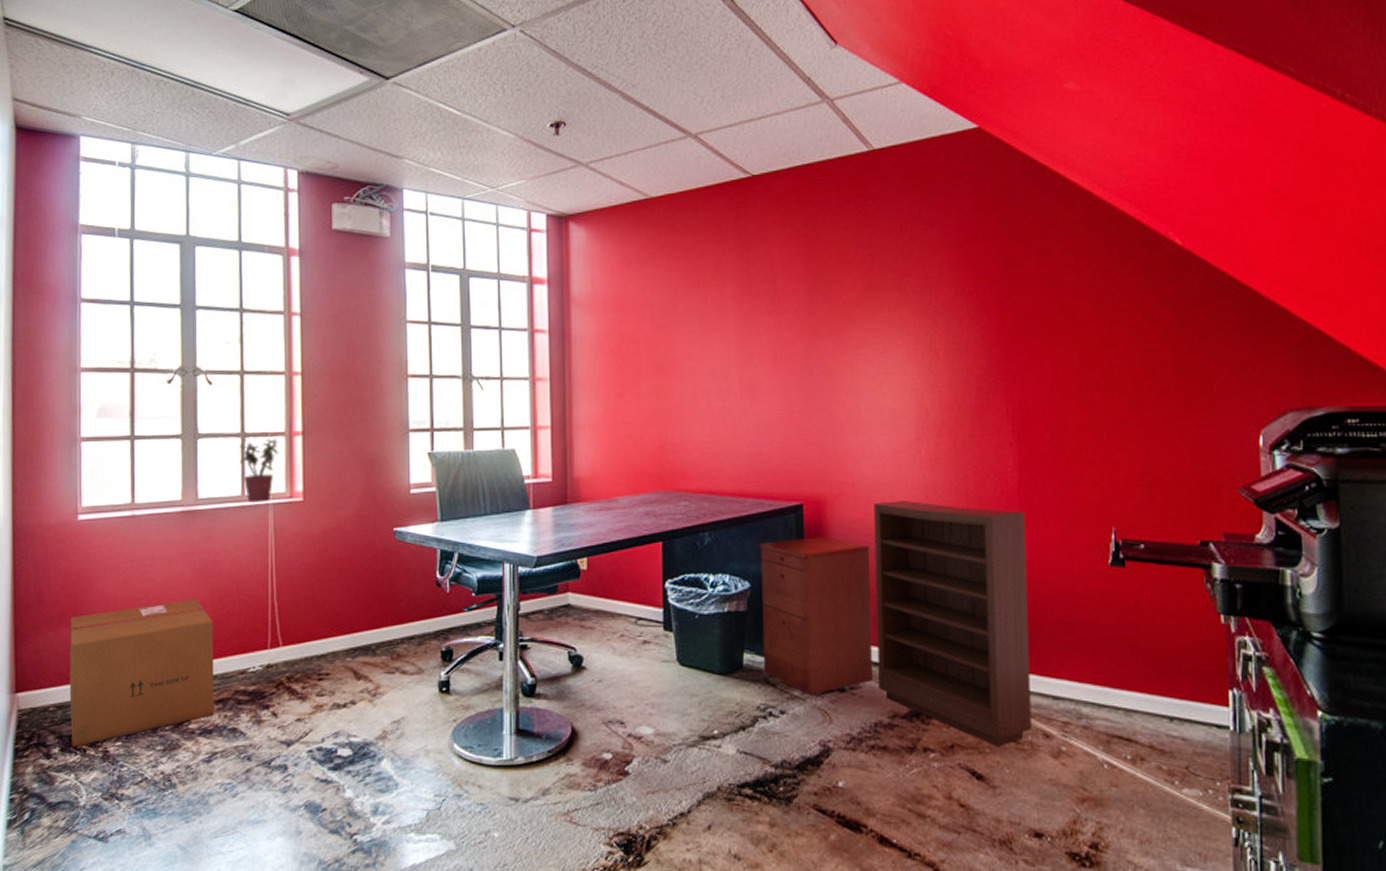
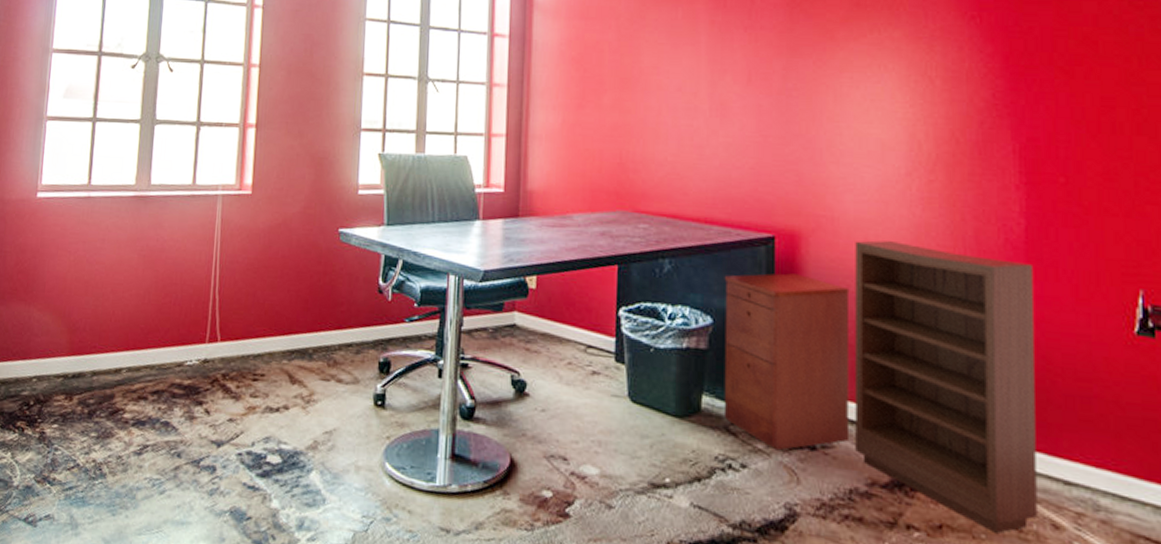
box: present [69,599,214,748] -> none [11,285,156,426]
potted plant: present [239,438,278,504] -> none [194,128,232,194]

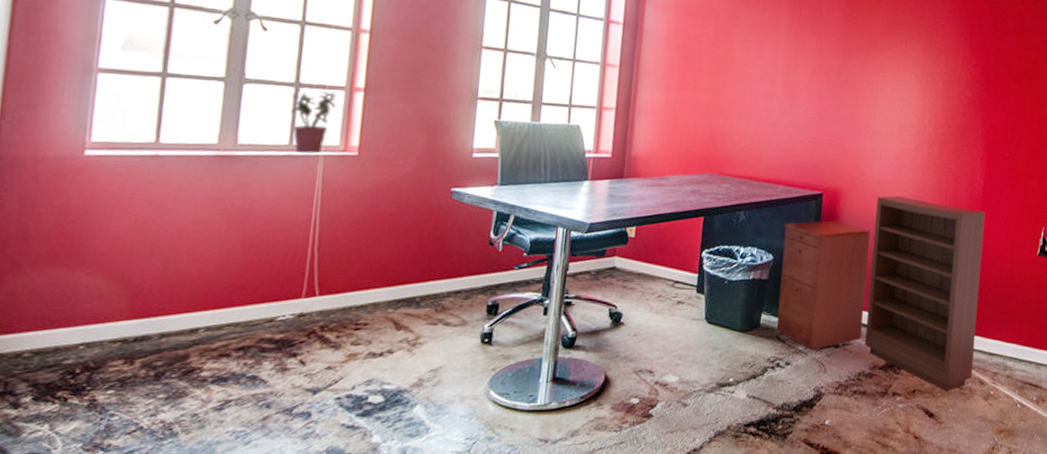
potted plant: none [194,128,232,194] -> present [291,91,337,154]

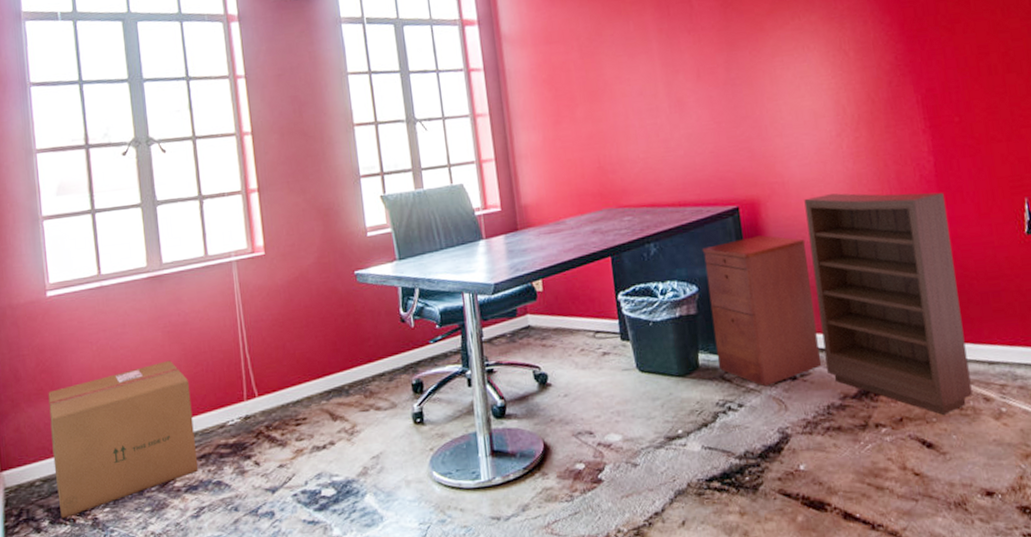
box: none [49,245,242,397] -> present [48,360,198,519]
potted plant: present [291,91,337,154] -> none [198,197,236,263]

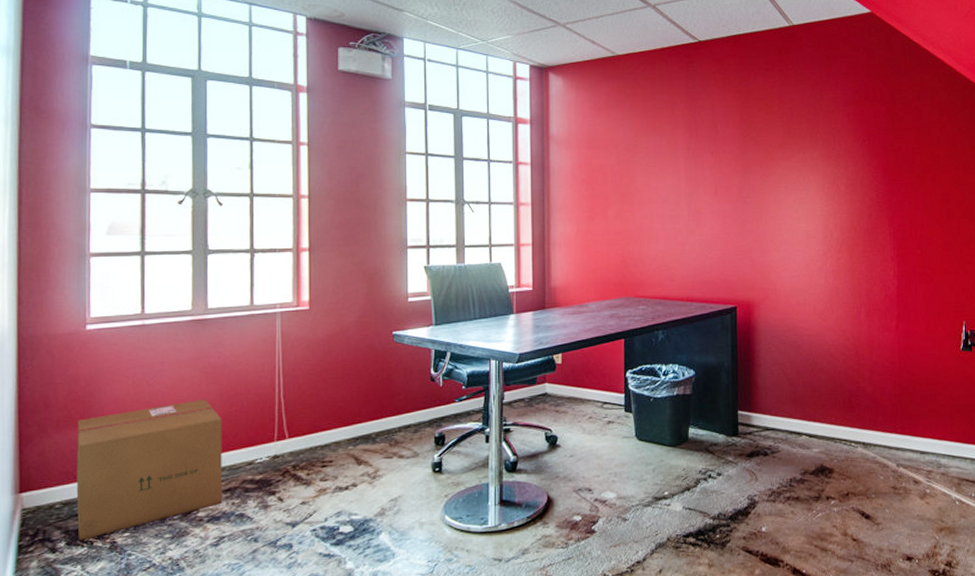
filing cabinet: present [702,235,821,387] -> none [702,332,789,460]
bookshelf: present [804,192,973,415] -> none [791,303,905,492]

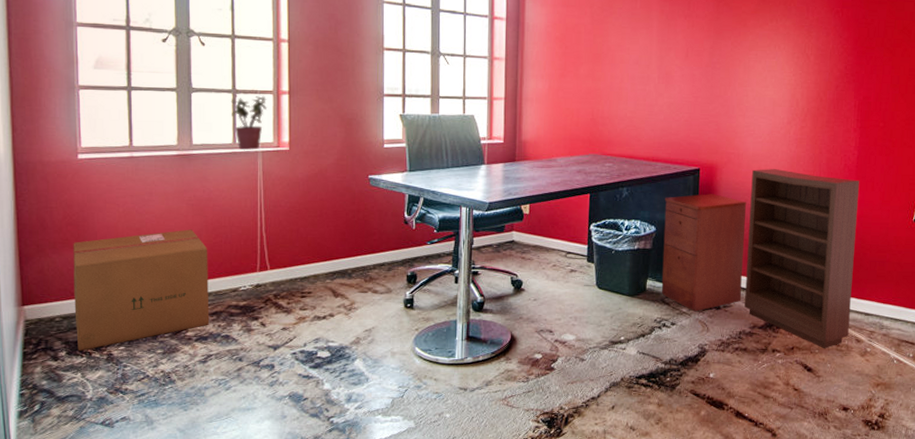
potted plant: none [248,253,286,312] -> present [230,95,267,151]
filing cabinet: none [702,332,789,460] -> present [661,194,747,312]
bookshelf: none [791,303,905,492] -> present [744,169,860,348]

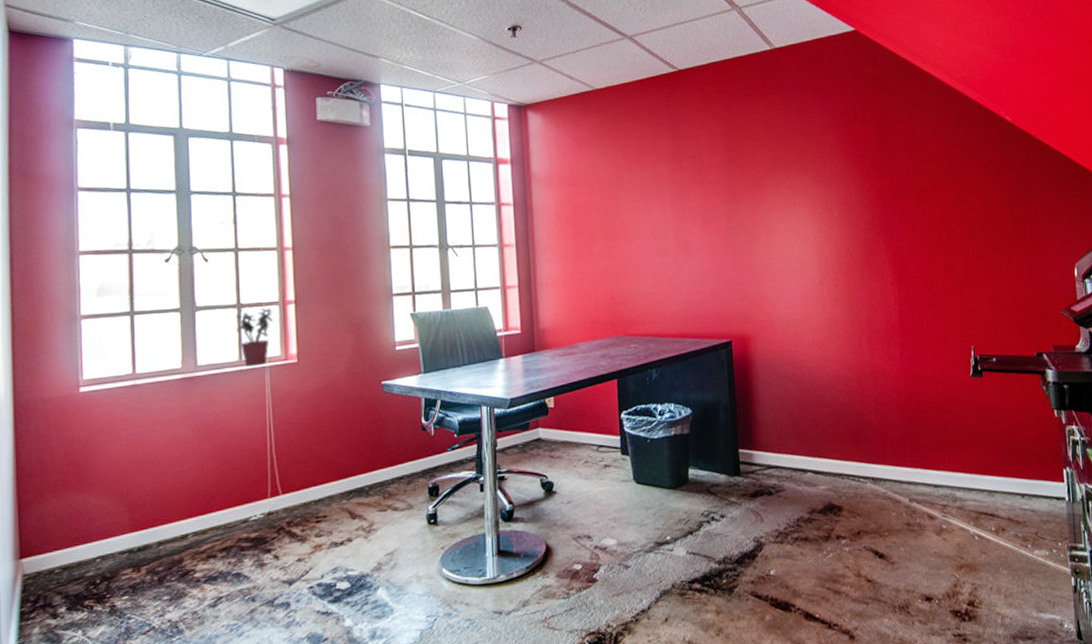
box: present [73,229,209,352] -> none [74,457,218,606]
filing cabinet: present [661,194,747,312] -> none [697,367,794,500]
bookshelf: present [744,169,860,348] -> none [788,333,919,530]

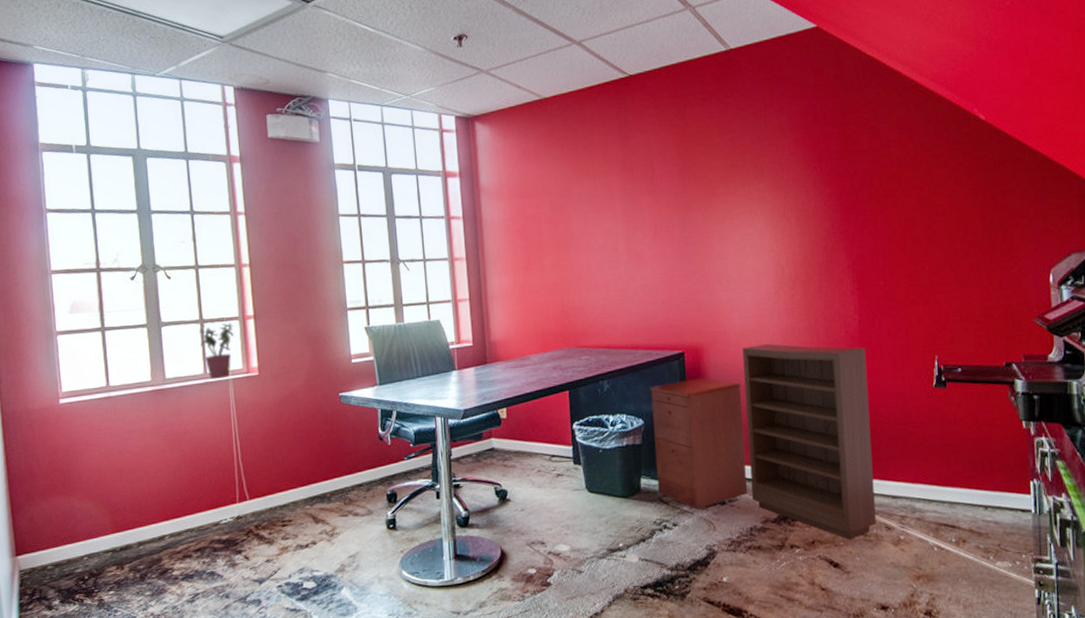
filing cabinet: none [697,367,794,500] -> present [649,378,747,509]
bookshelf: none [788,333,919,530] -> present [742,344,876,540]

